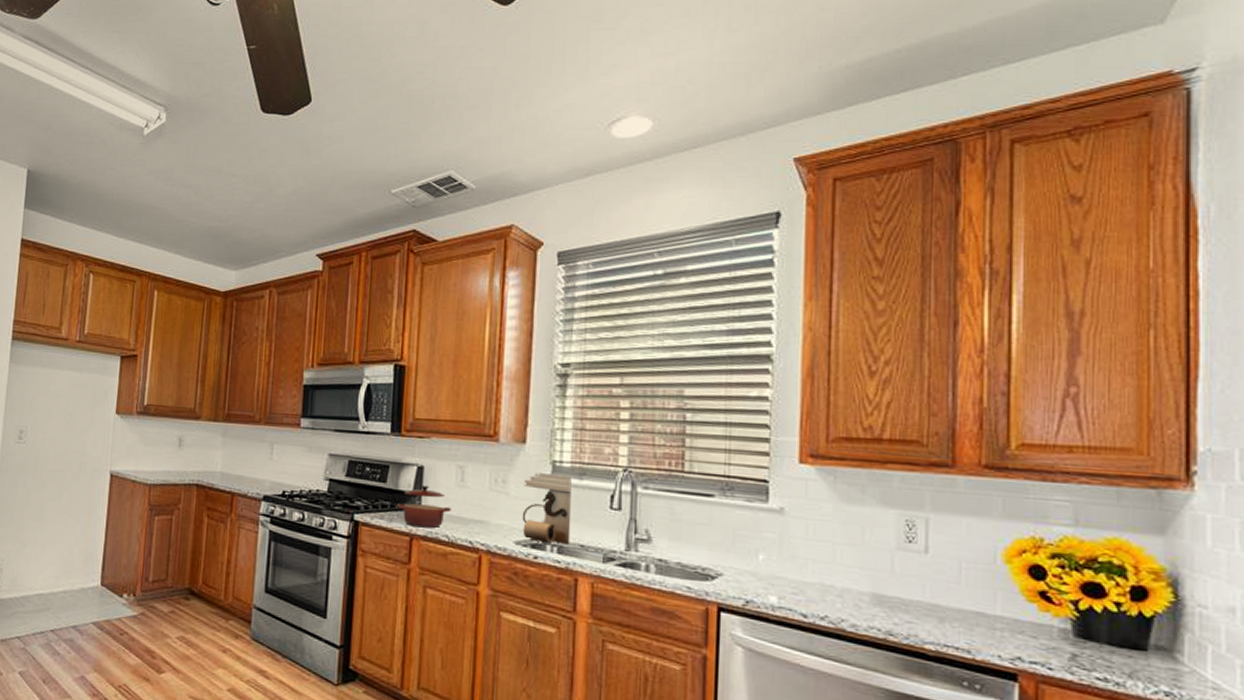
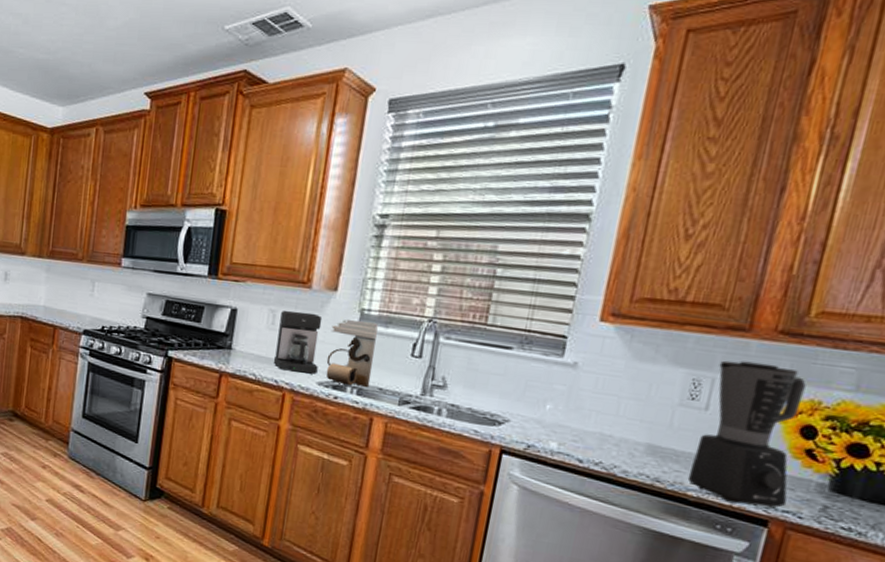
saucepan: present [396,486,451,528] -> none [208,327,261,367]
coffee maker: none [465,465,514,533] -> present [273,310,323,375]
blender: none [921,498,1033,660] -> present [687,360,806,508]

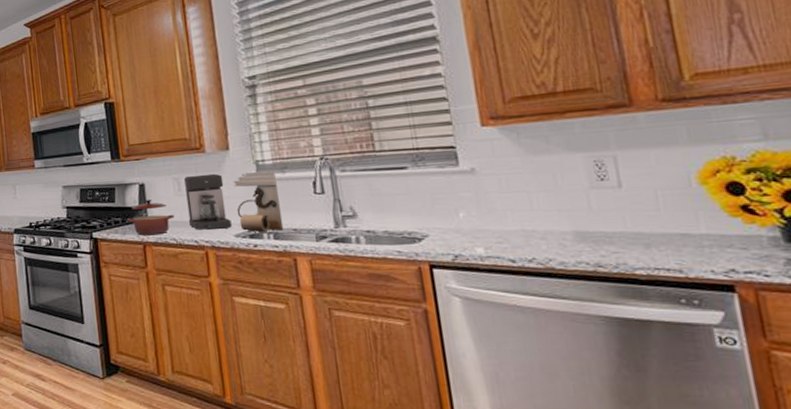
saucepan: none [208,327,261,367] -> present [126,200,175,236]
blender: present [687,360,806,508] -> none [614,131,746,275]

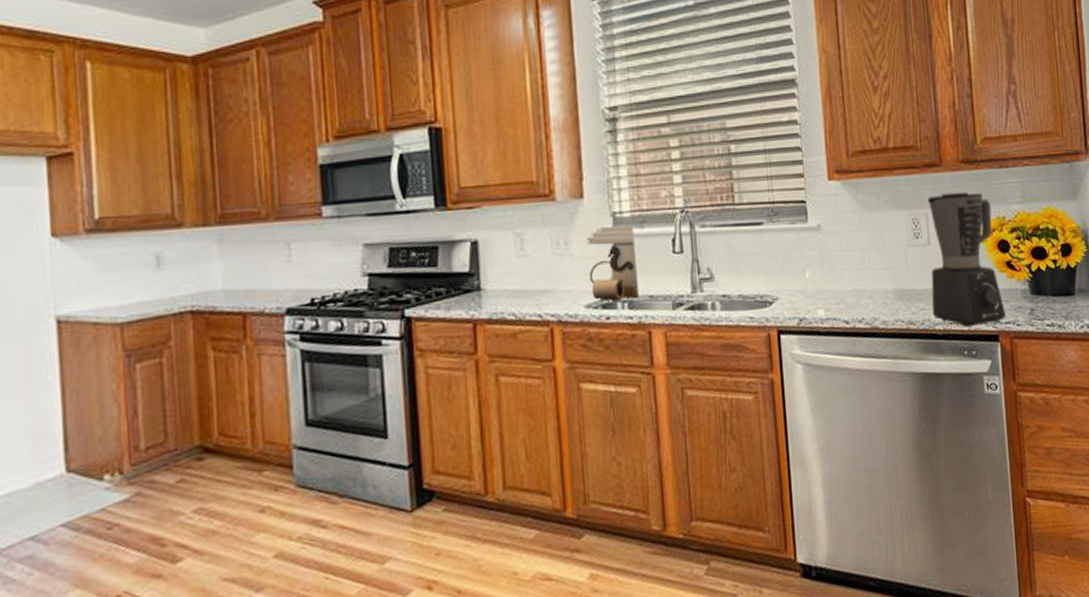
saucepan: present [126,200,175,236] -> none [452,262,515,311]
coffee maker: present [184,173,232,231] -> none [529,228,583,302]
blender: none [614,131,746,275] -> present [927,191,1007,328]

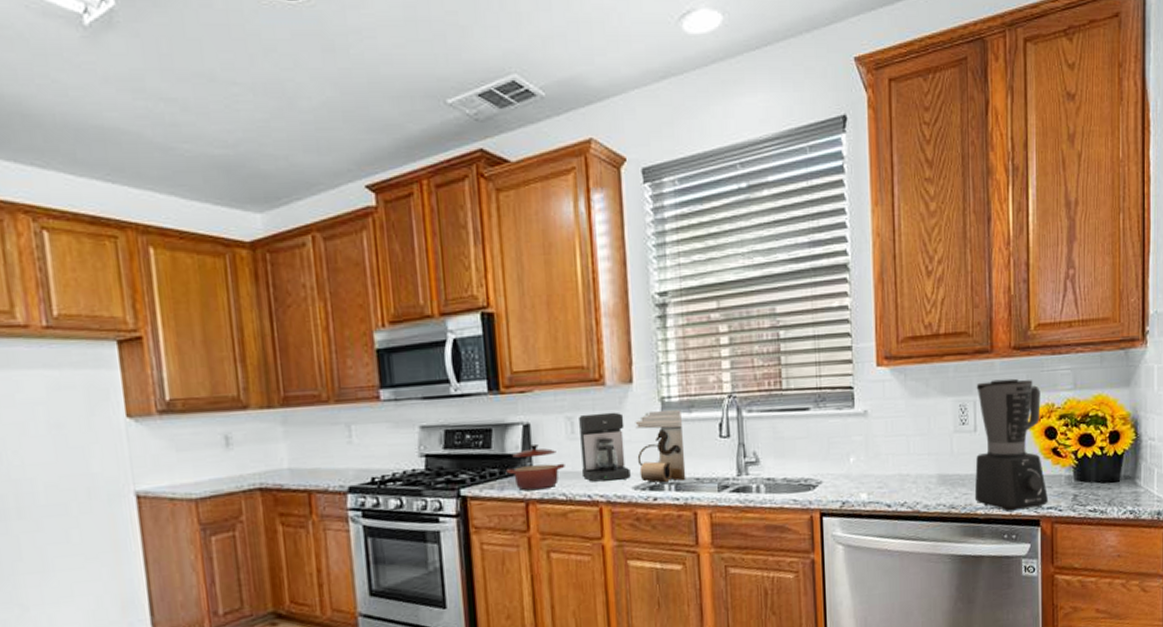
saucepan: none [452,262,515,311] -> present [505,445,565,491]
coffee maker: none [529,228,583,302] -> present [579,412,631,483]

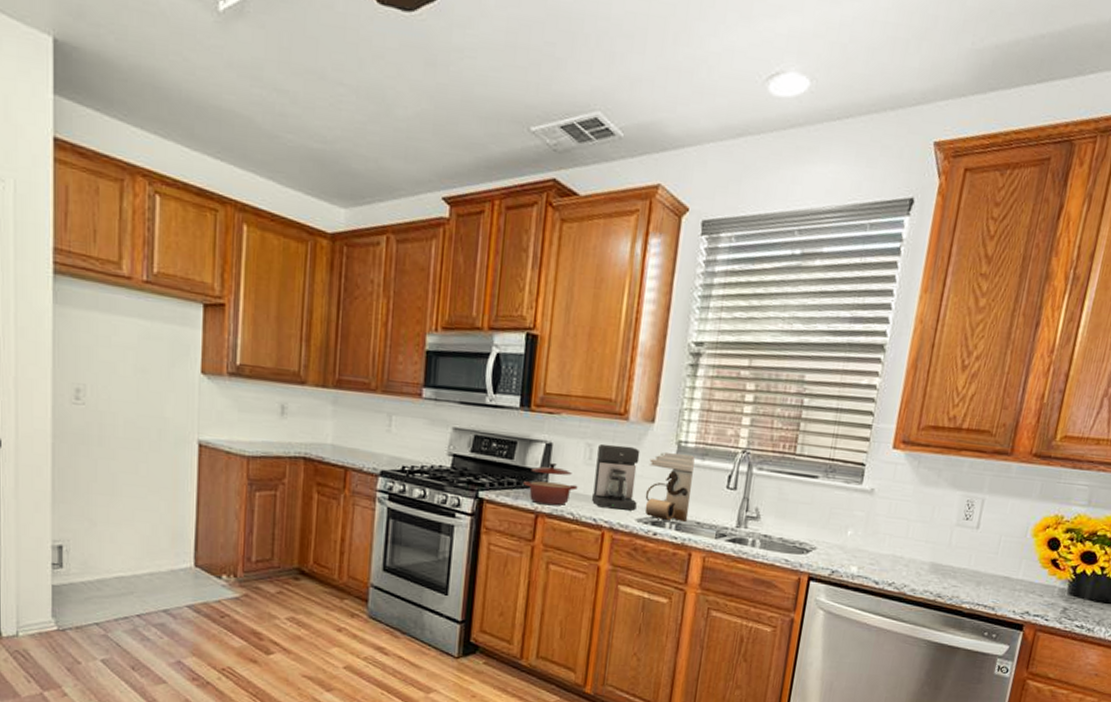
blender: present [974,378,1049,513] -> none [962,482,1053,614]

